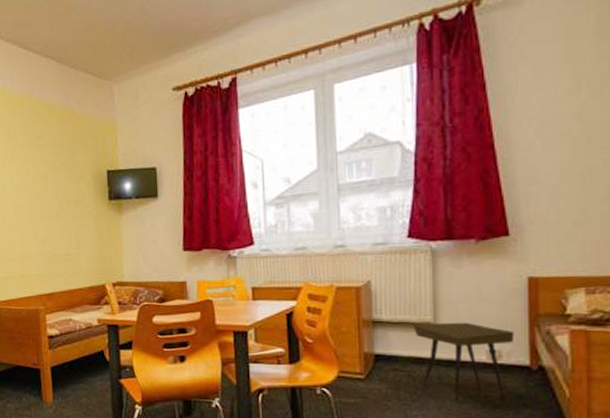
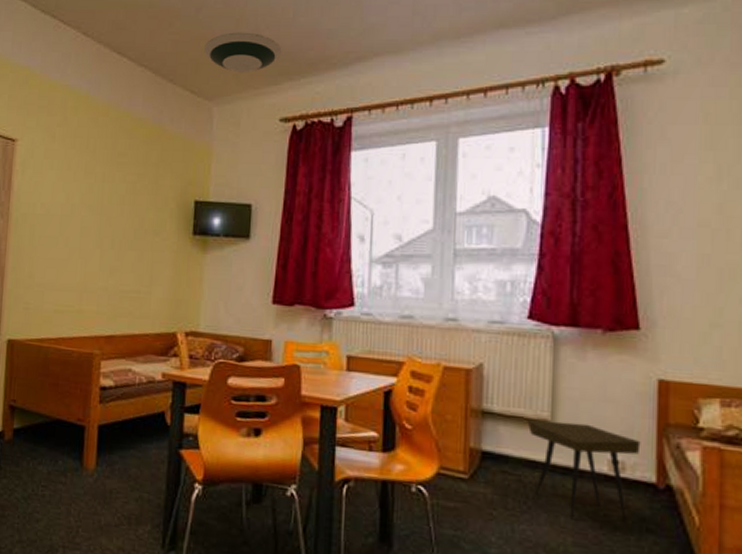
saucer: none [99,13,168,52] -> present [204,32,282,73]

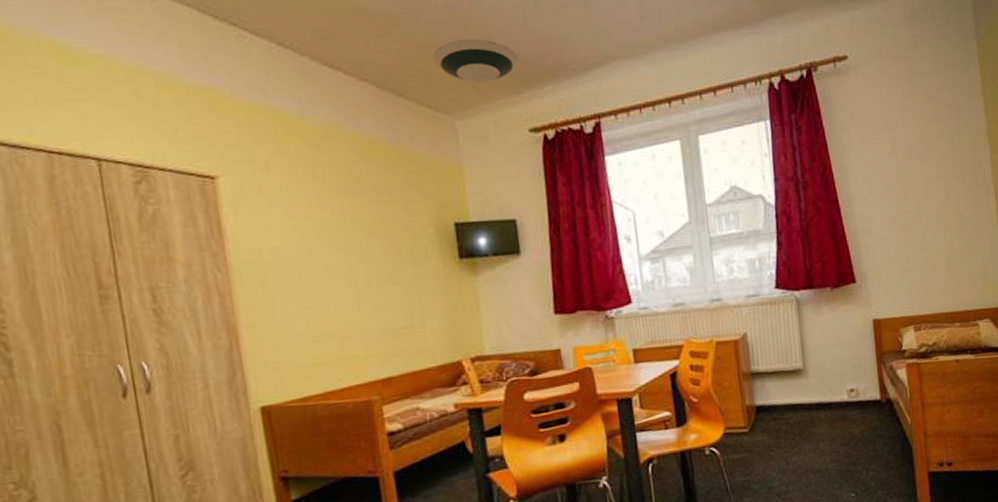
side table: present [527,419,641,521] -> none [786,365,867,444]

